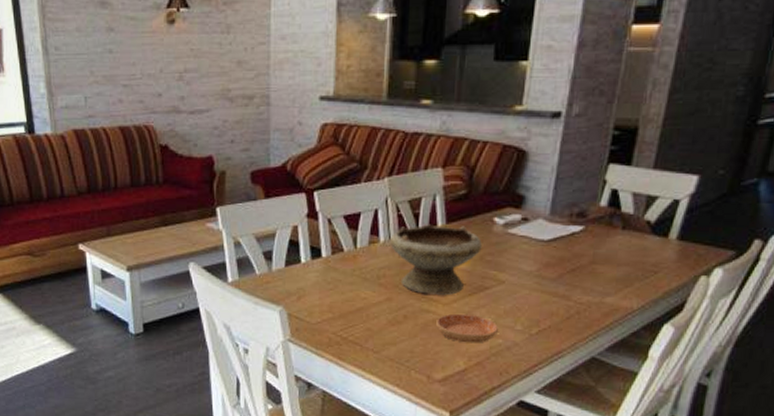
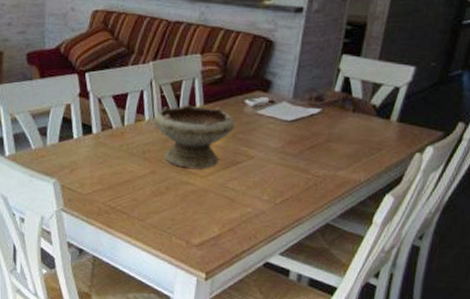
saucer: present [436,313,499,344] -> none [194,185,249,212]

